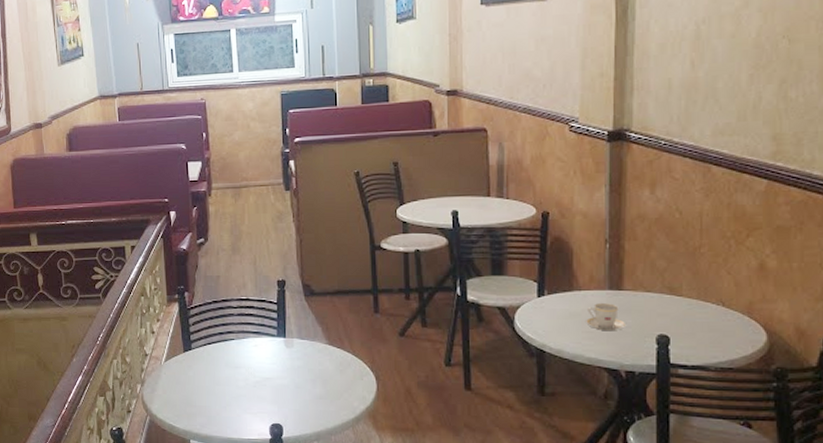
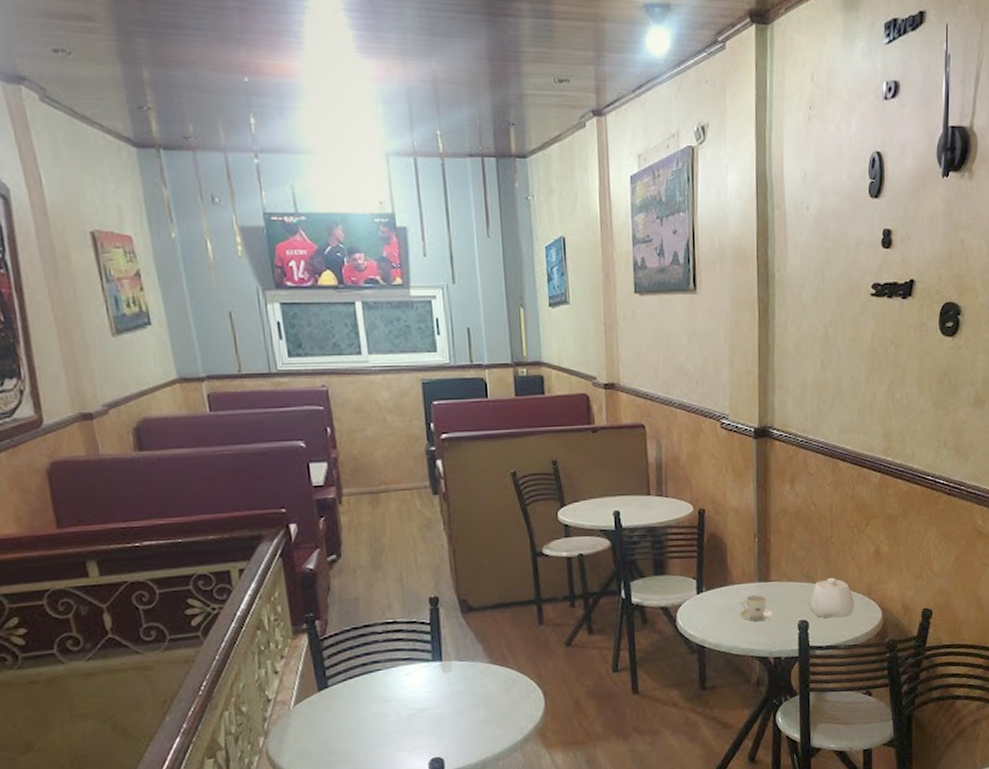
sugar bowl: none [670,291,729,336] -> present [808,577,854,618]

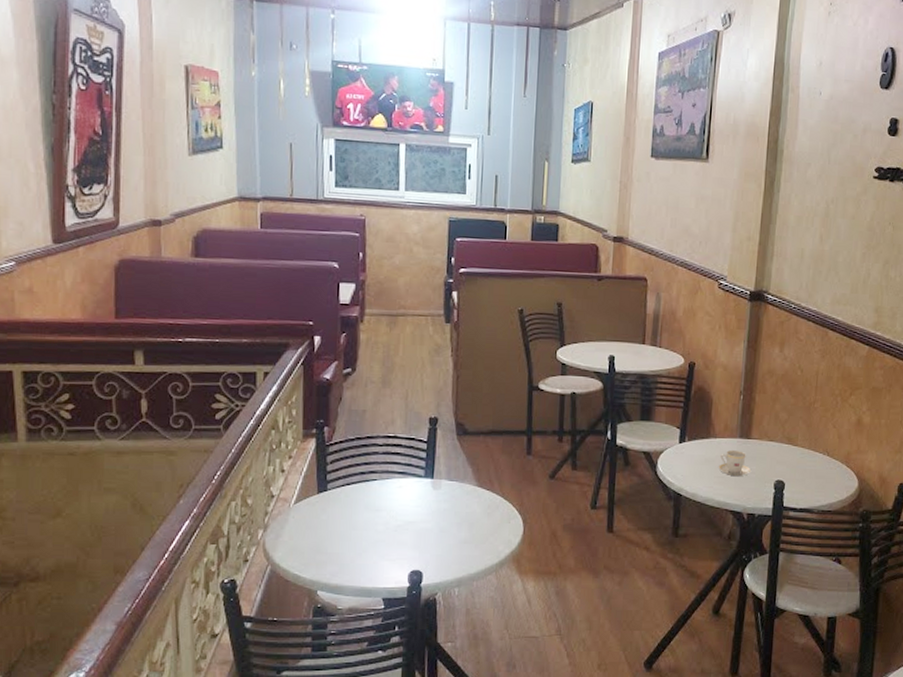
sugar bowl: present [808,577,854,618] -> none [786,442,832,482]

